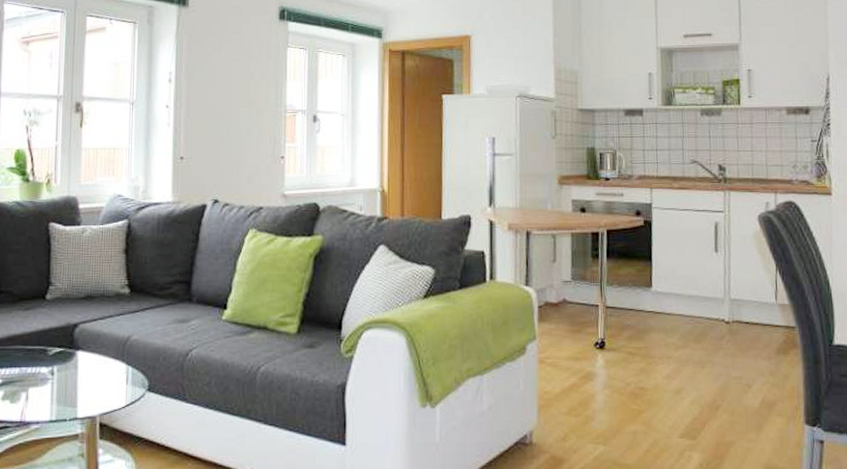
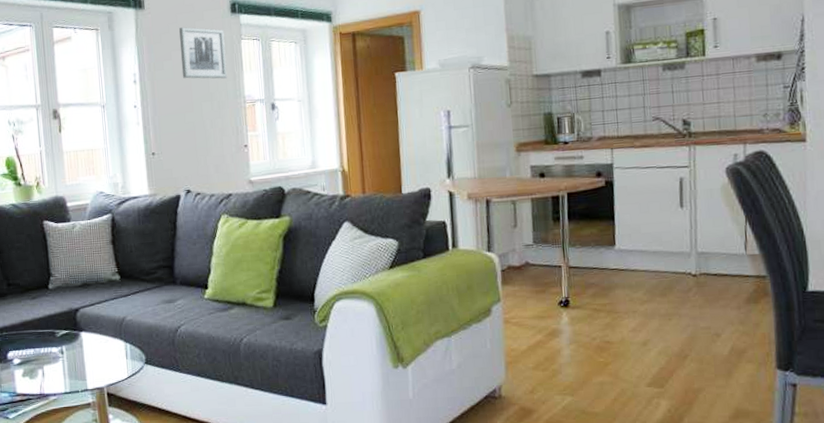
wall art: none [221,29,270,86] -> present [179,27,228,79]

